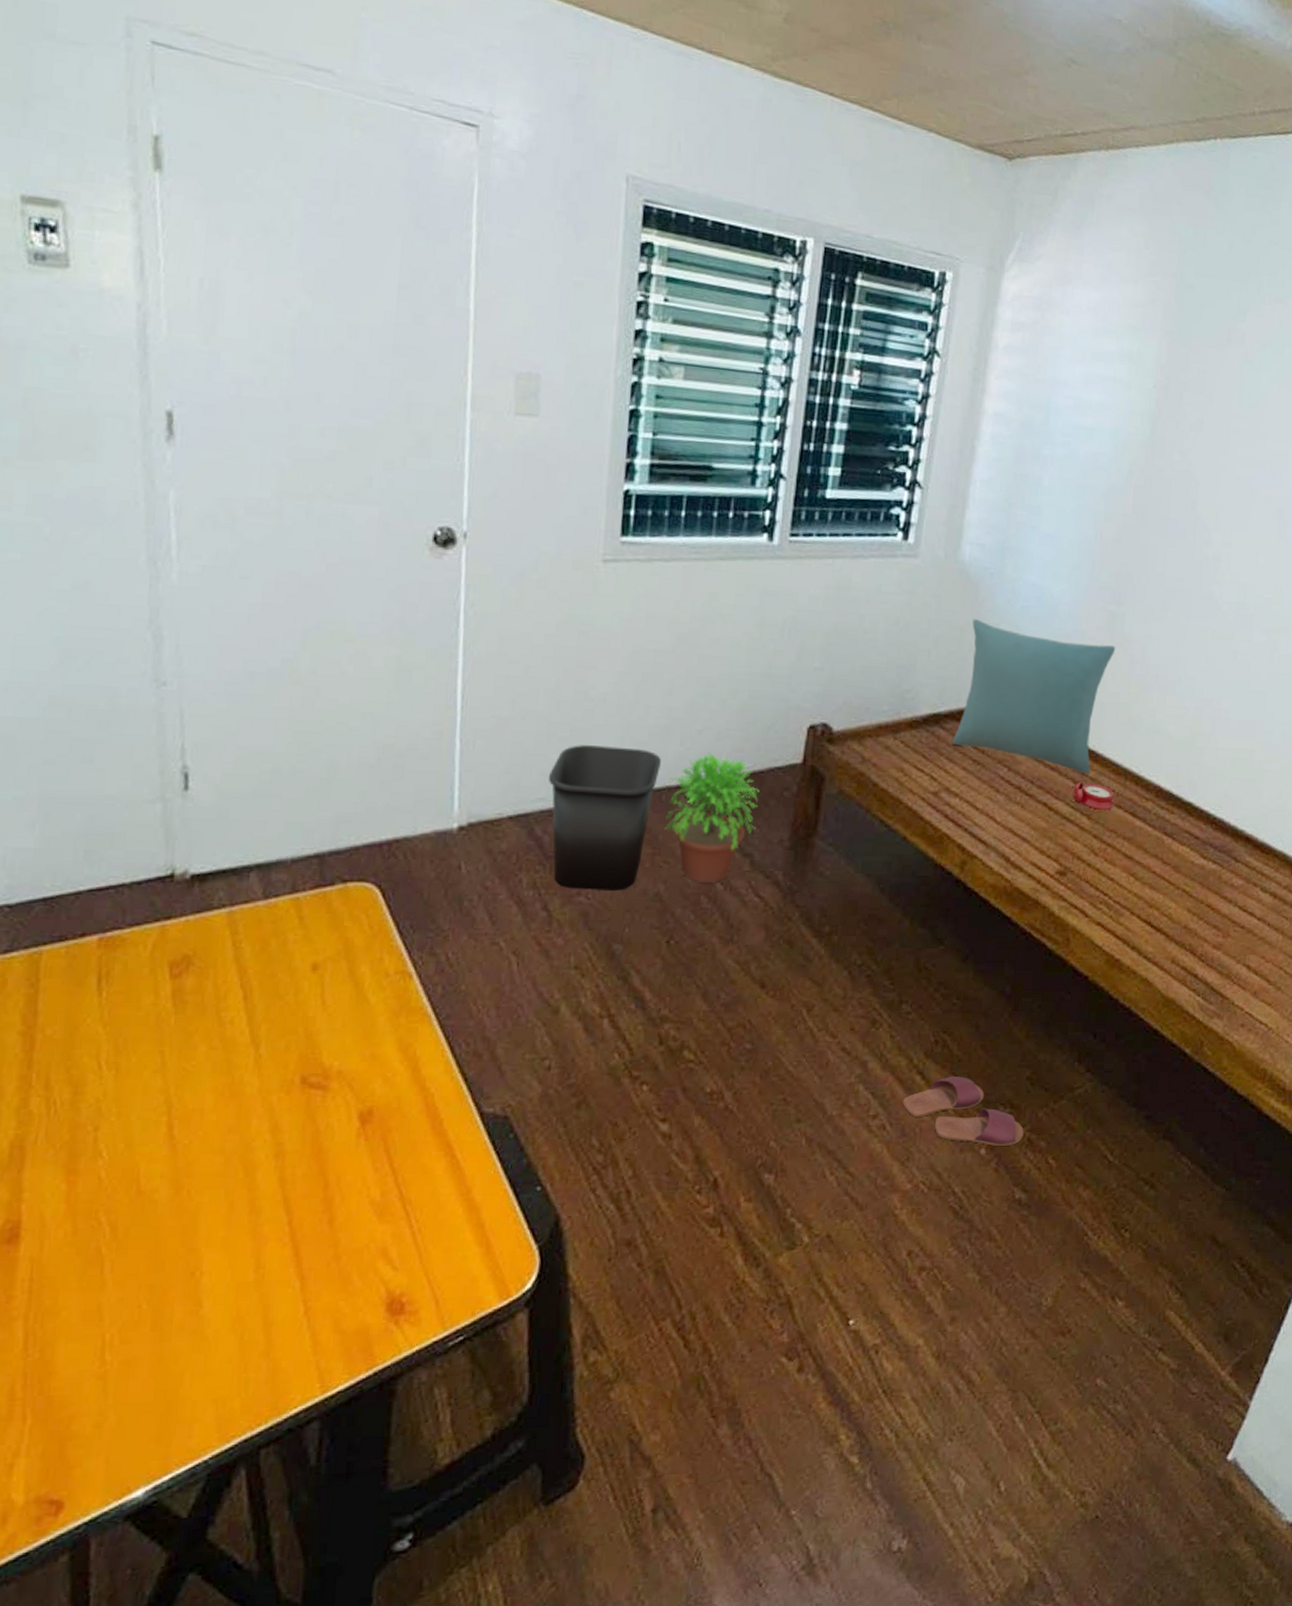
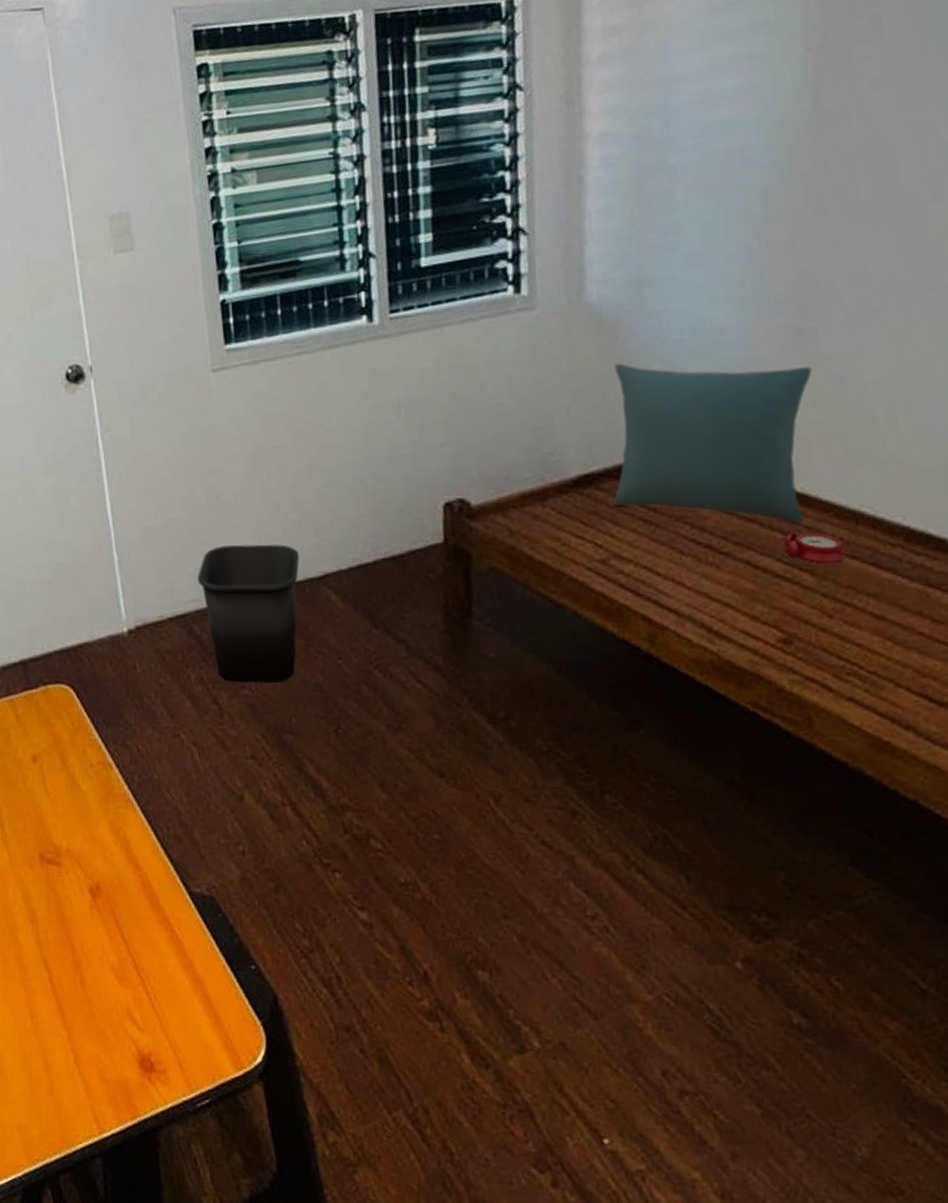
potted plant: present [664,753,760,884] -> none [308,541,406,672]
slippers: present [903,1076,1024,1147] -> none [625,877,791,961]

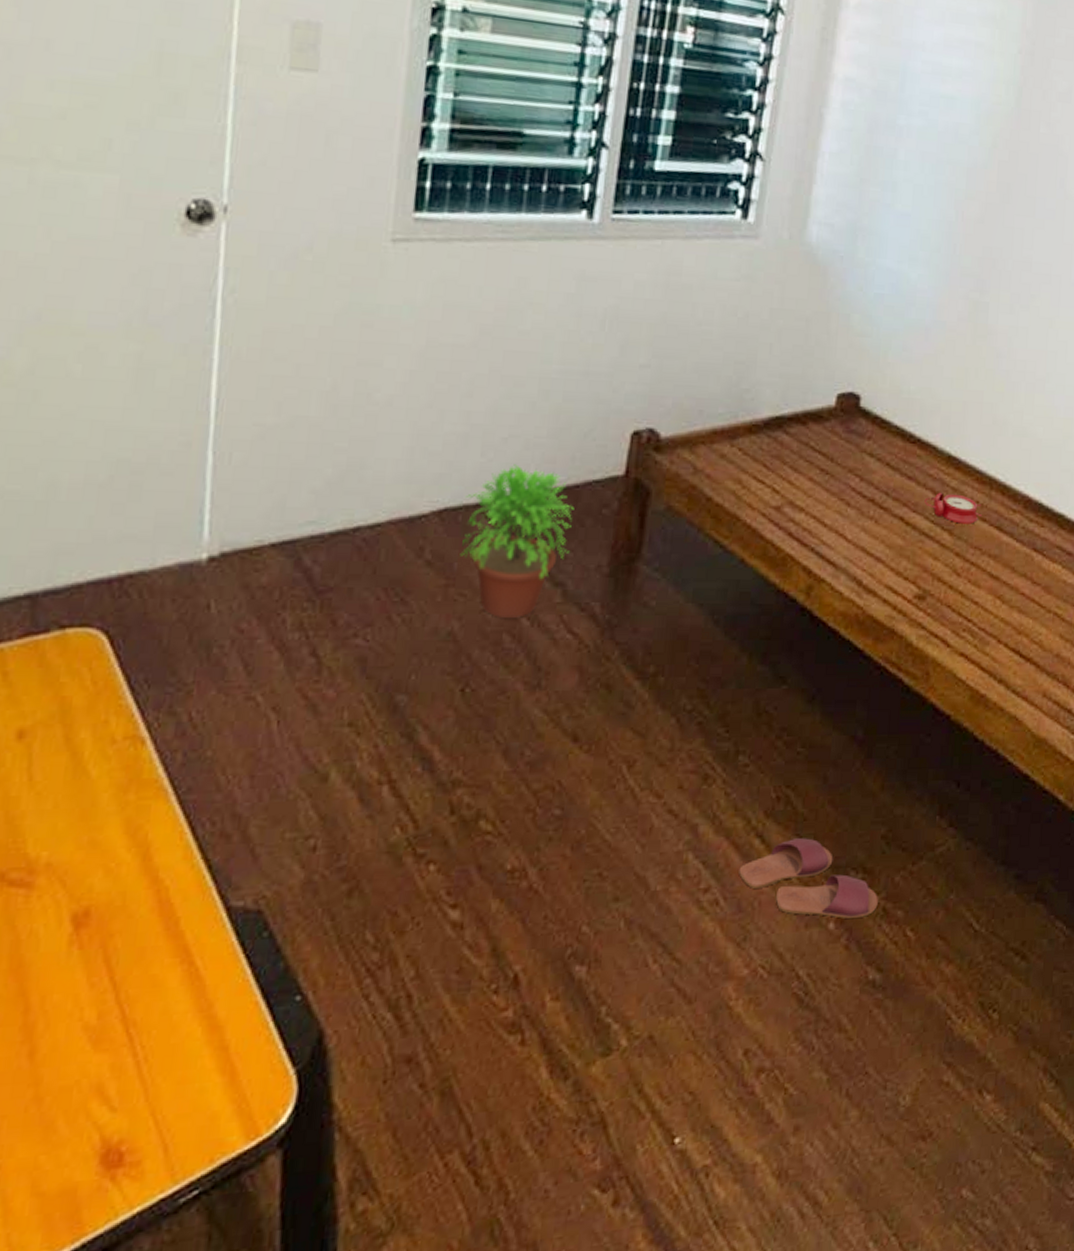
waste bin: present [197,544,300,683] -> none [320,457,458,630]
potted plant: none [308,541,406,672] -> present [460,464,574,619]
pillow: present [613,363,812,523] -> none [796,307,979,484]
slippers: none [625,877,791,961] -> present [739,838,878,919]

